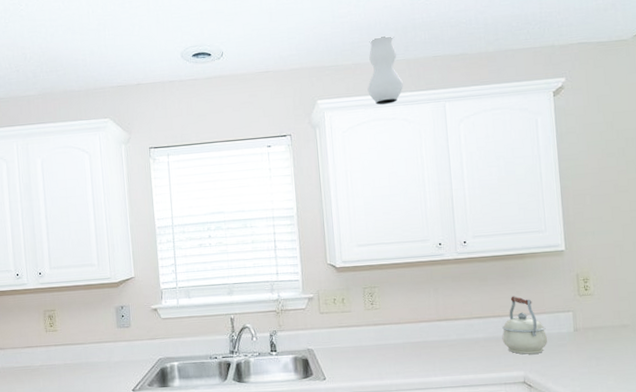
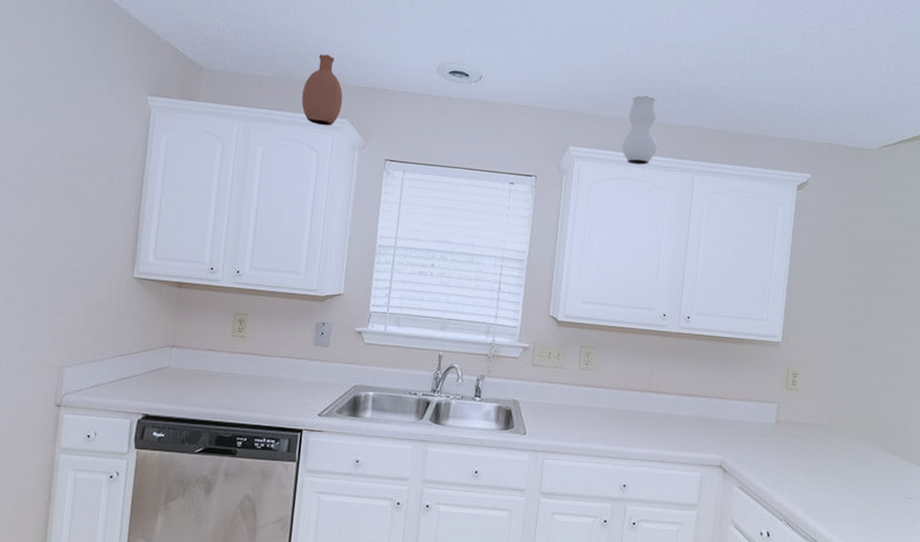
decorative vase: none [66,64,103,129] -> present [301,54,343,126]
kettle: present [502,296,548,355] -> none [707,379,750,440]

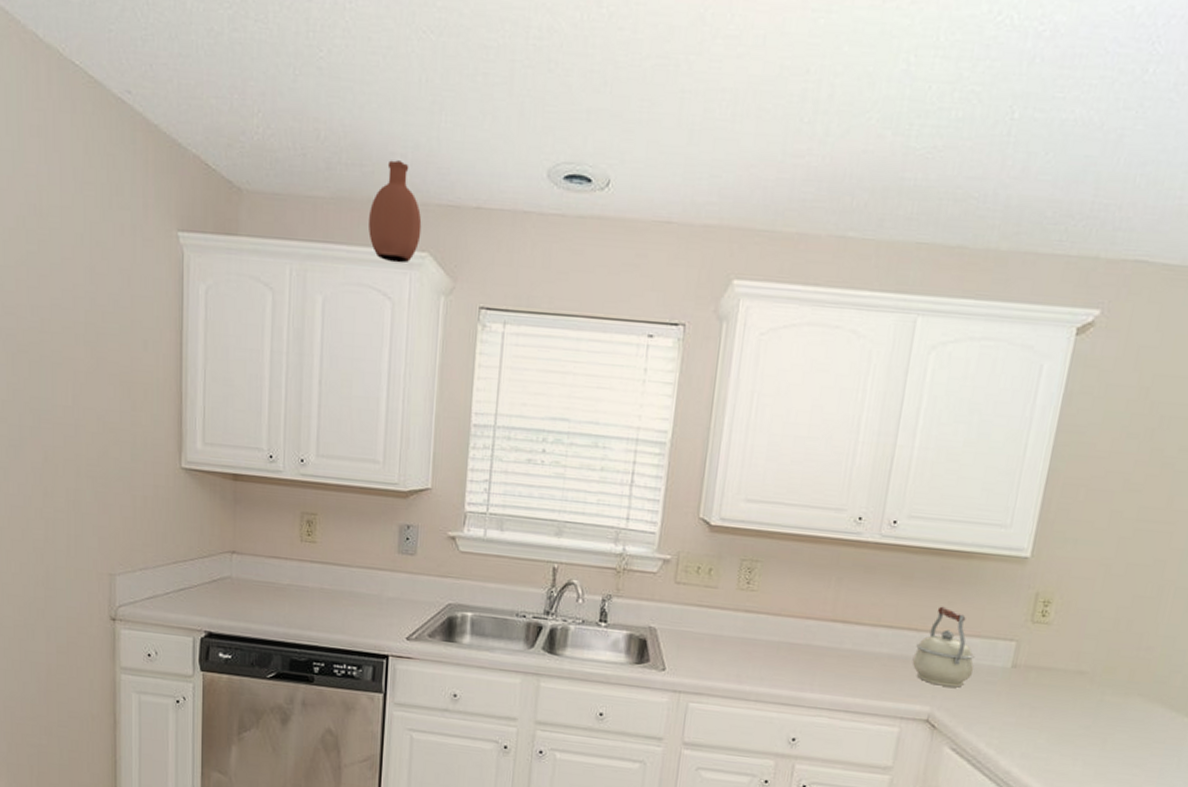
vase: present [621,96,658,165] -> none [809,198,867,305]
kettle: none [707,379,750,440] -> present [912,606,975,688]

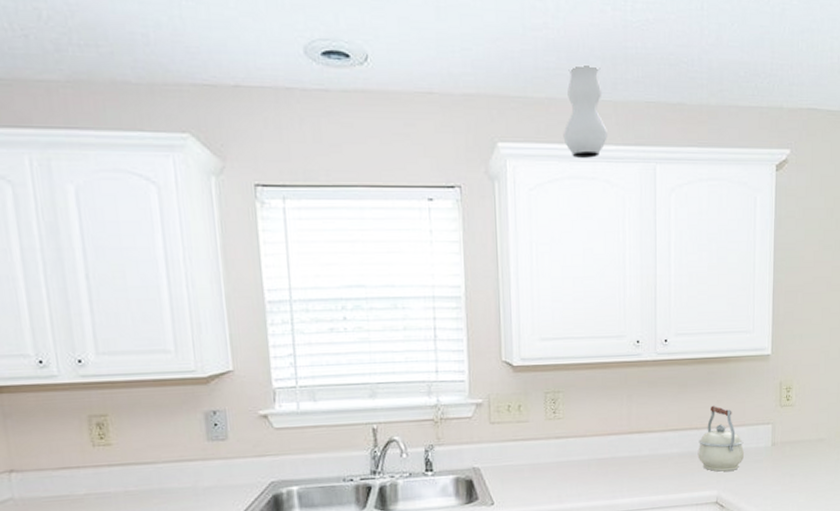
decorative vase: present [368,160,422,264] -> none [115,40,179,146]
vase: none [809,198,867,305] -> present [563,66,607,159]

